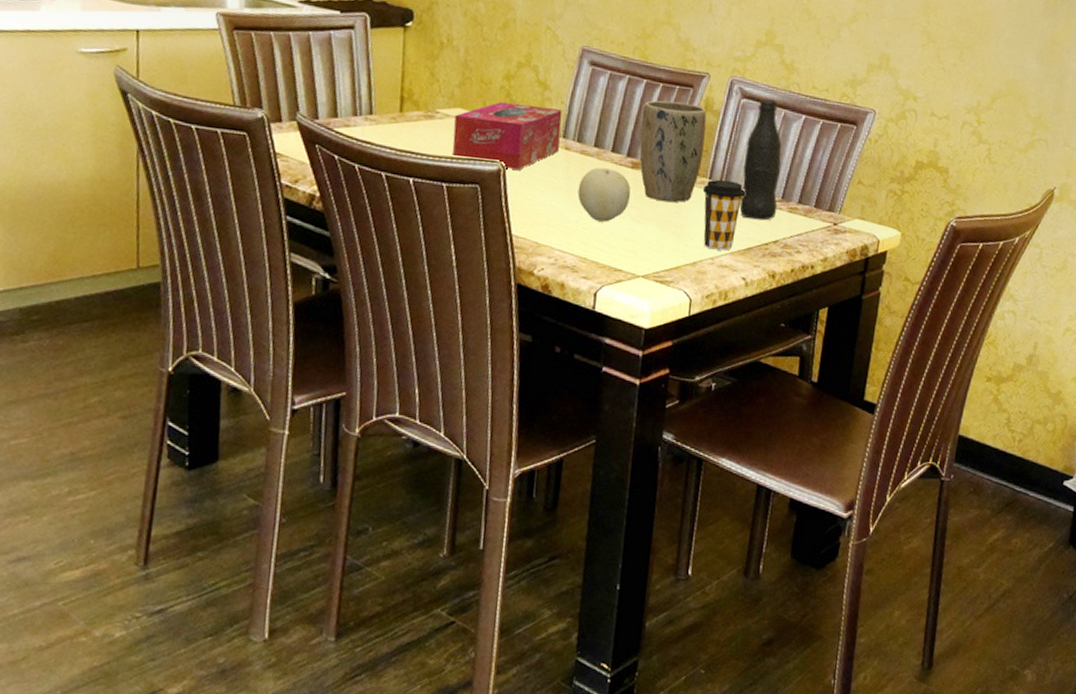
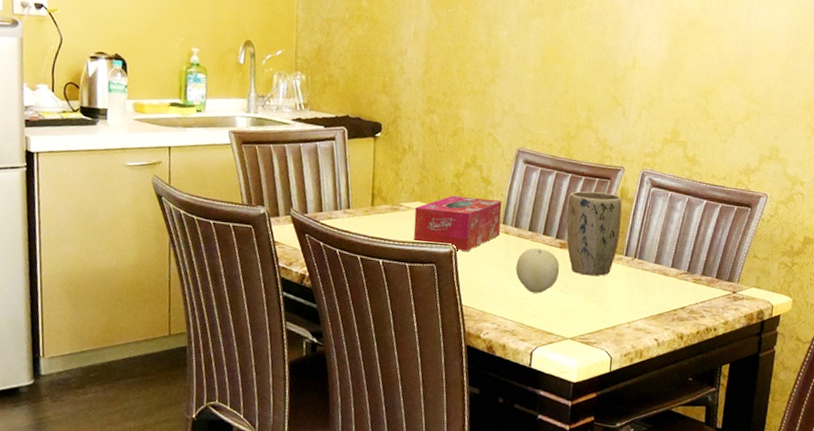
coffee cup: present [702,179,745,251] -> none [619,256,656,316]
bottle: present [739,98,782,221] -> none [651,187,687,290]

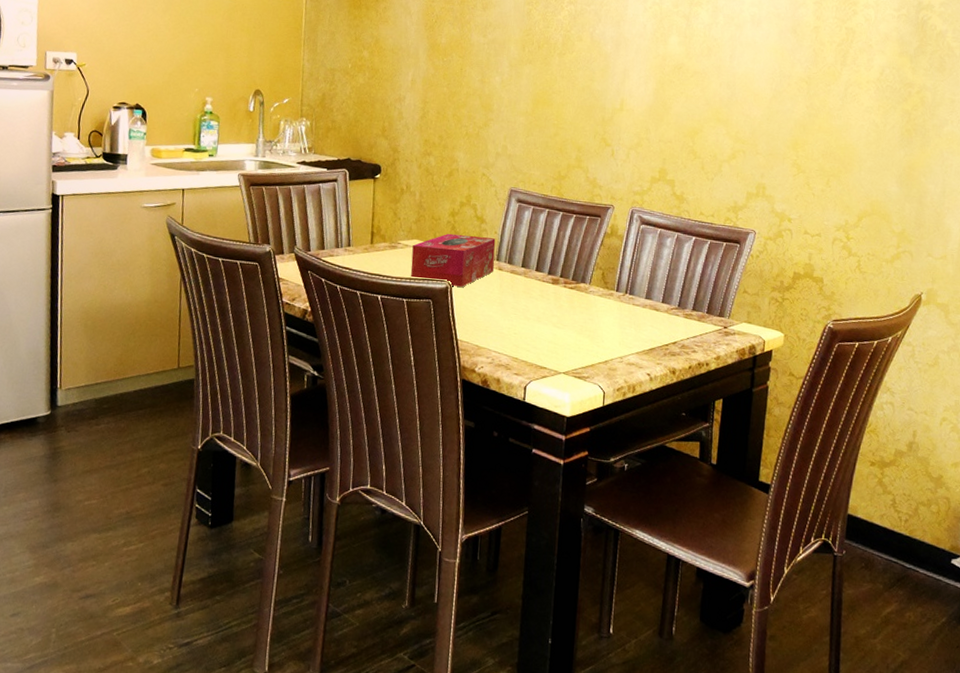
fruit: present [515,248,560,293] -> none [509,284,552,328]
plant pot: present [566,191,622,276] -> none [558,228,612,312]

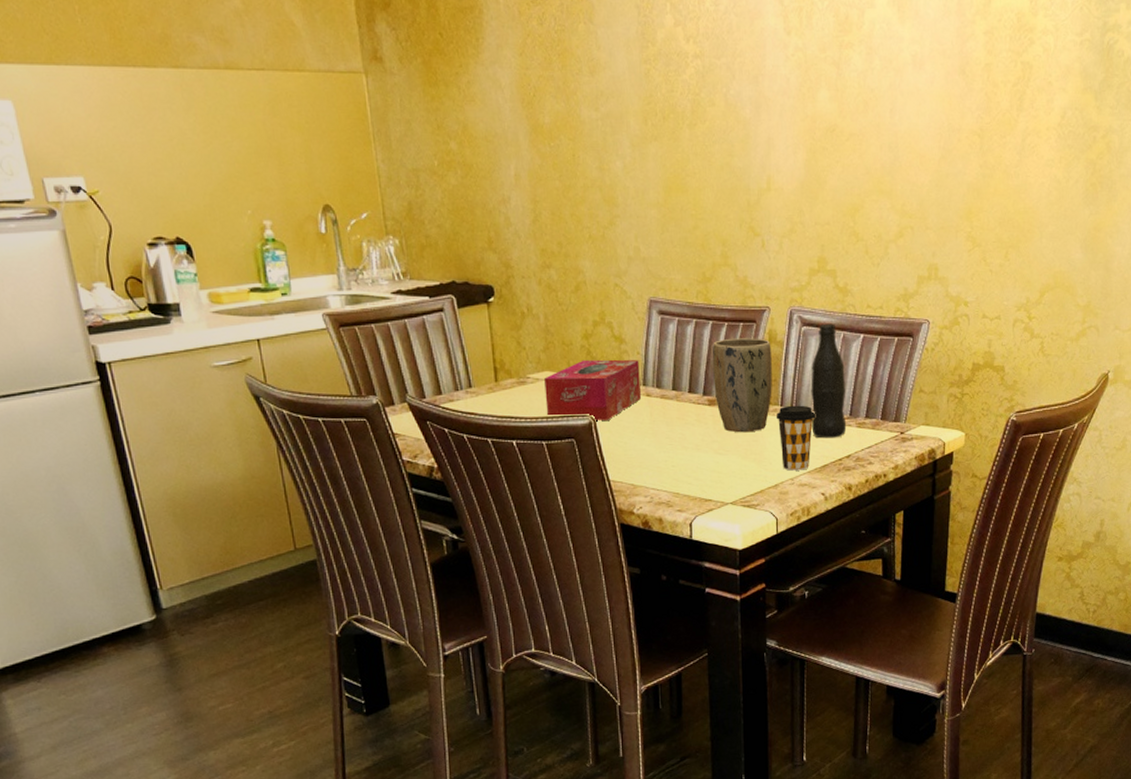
plant pot: none [558,228,612,312] -> present [713,338,772,433]
coffee cup: none [611,291,647,351] -> present [775,405,815,471]
bottle: none [642,224,677,325] -> present [811,323,847,439]

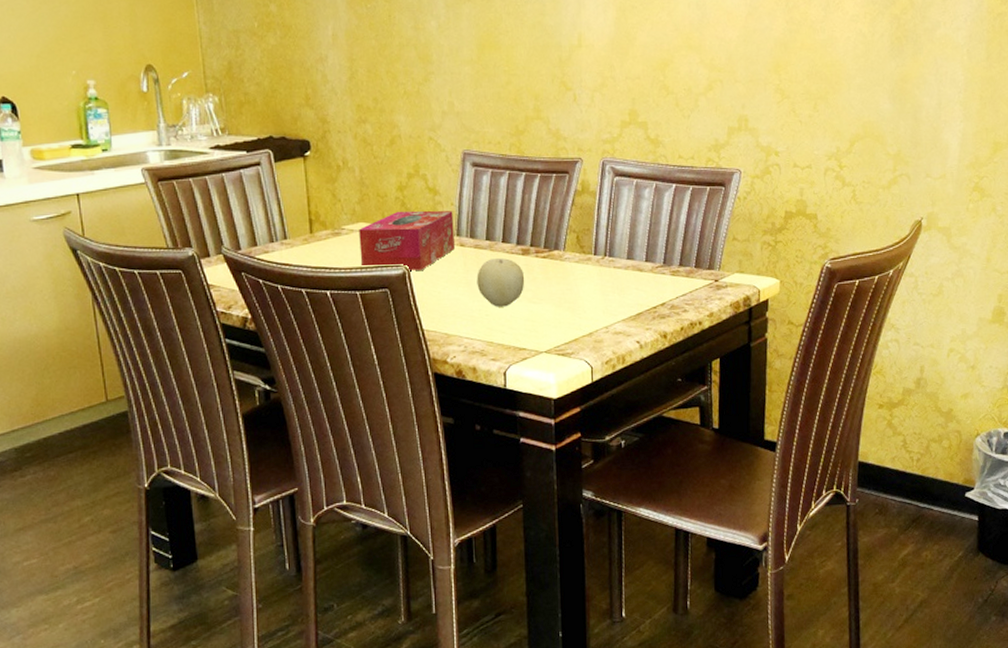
fruit: none [663,409,711,458] -> present [476,258,525,307]
plant pot: present [713,338,772,433] -> none [526,188,586,282]
coffee cup: present [775,405,815,471] -> none [589,254,629,319]
bottle: present [811,323,847,439] -> none [624,174,661,287]

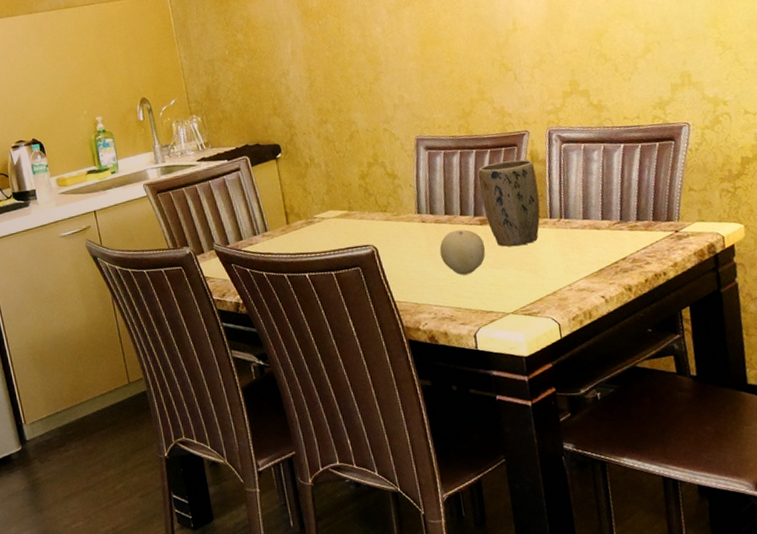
tissue box: present [359,210,456,271] -> none [329,192,418,249]
plant pot: none [526,188,586,282] -> present [478,159,540,247]

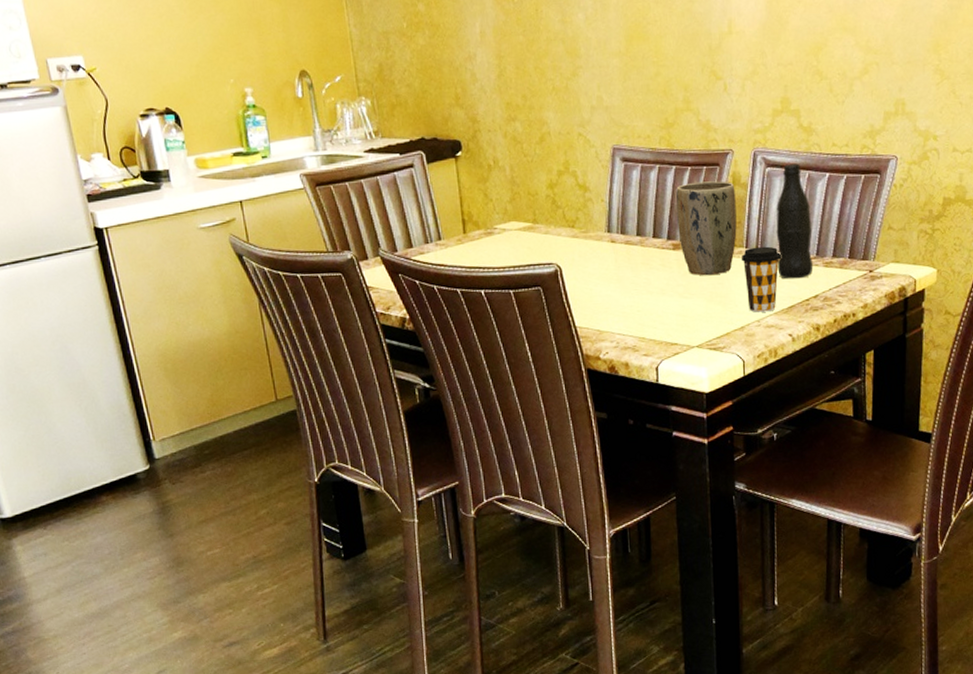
fruit: present [439,229,486,275] -> none [628,254,676,303]
coffee cup: none [546,215,586,278] -> present [741,246,781,313]
bottle: none [575,138,619,244] -> present [776,163,814,279]

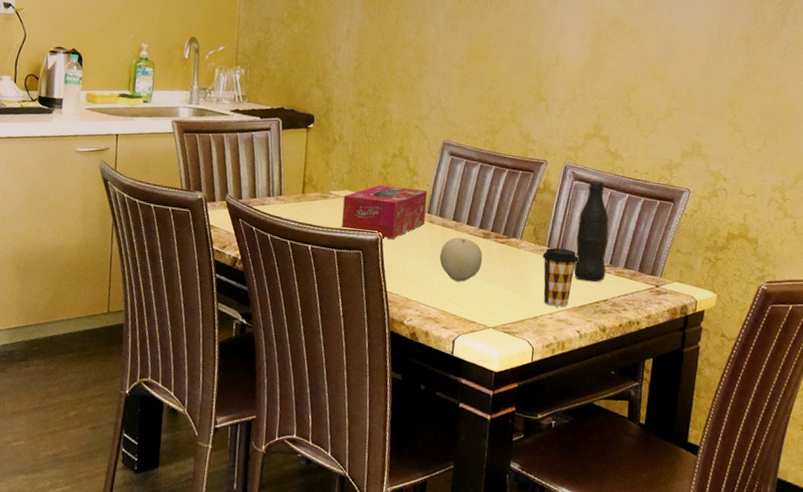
tissue box: none [511,207,607,268] -> present [341,185,428,239]
fruit: none [628,254,676,303] -> present [439,237,483,282]
plant pot: present [676,181,737,276] -> none [490,183,545,267]

